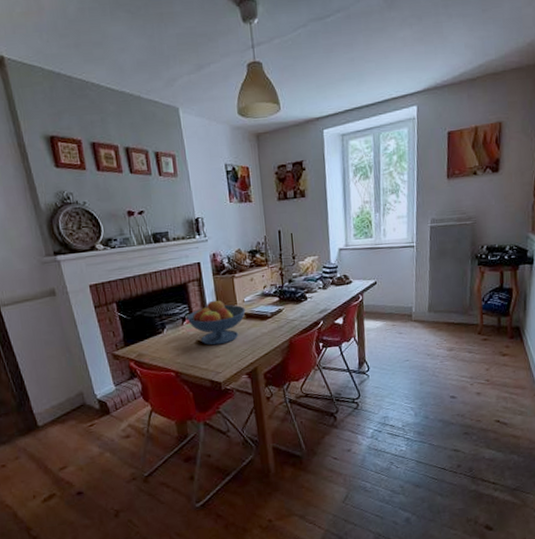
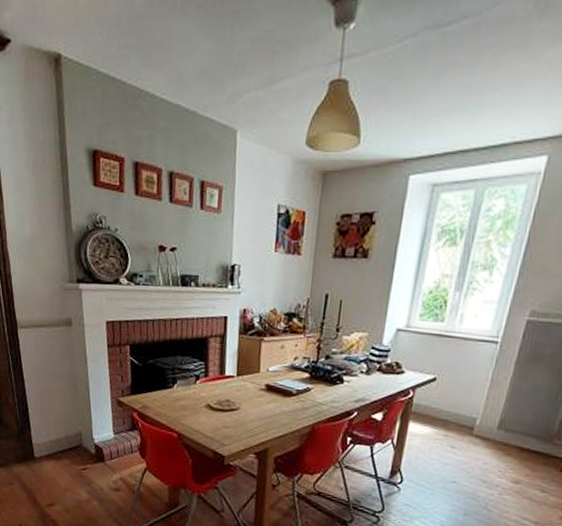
fruit bowl: present [187,300,246,346] -> none [201,362,268,415]

